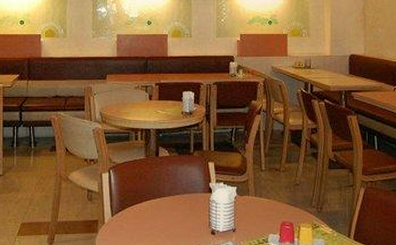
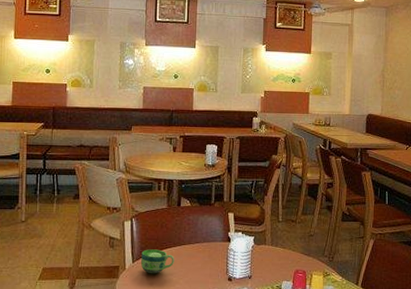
cup: none [121,202,155,228] -> present [141,249,175,274]

